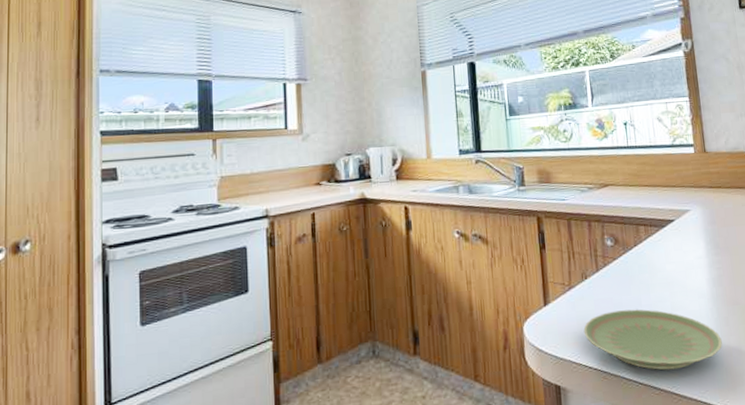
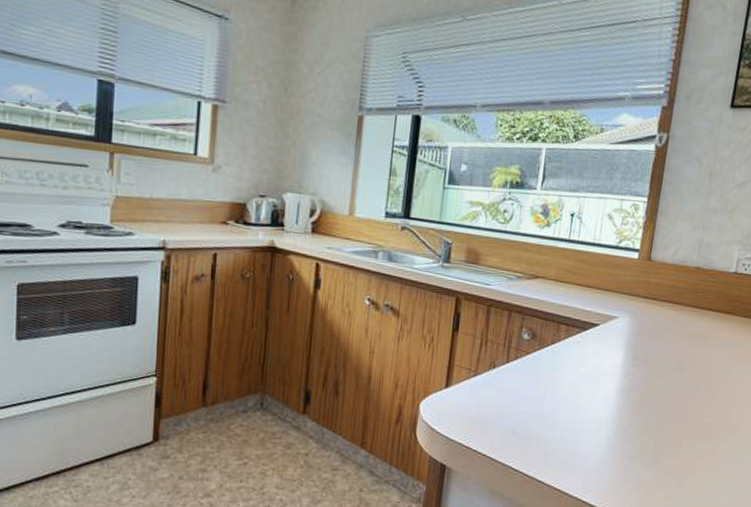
plate: present [583,309,722,370] -> none [480,403,616,468]

